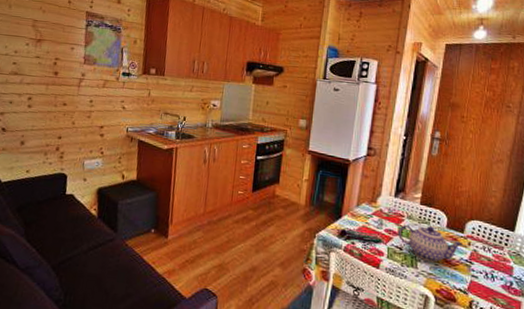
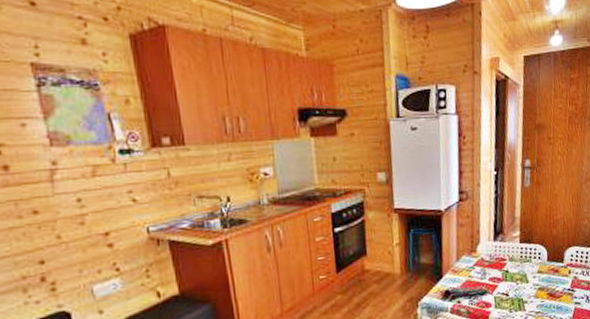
teapot: present [398,224,463,263] -> none [502,263,564,301]

